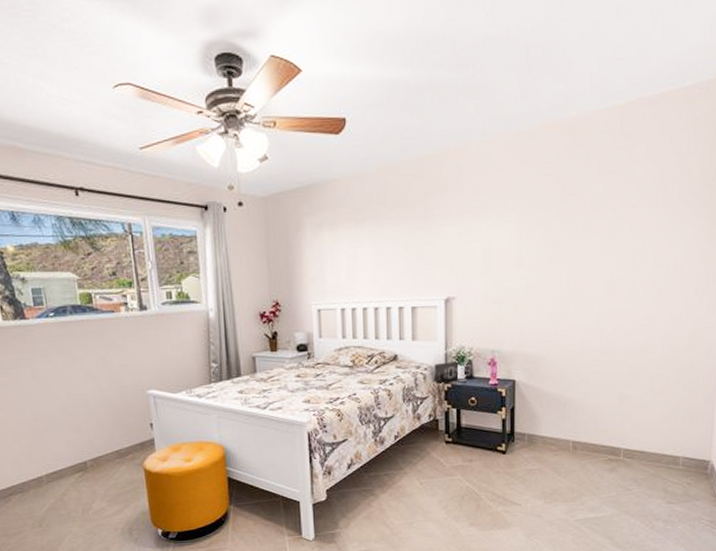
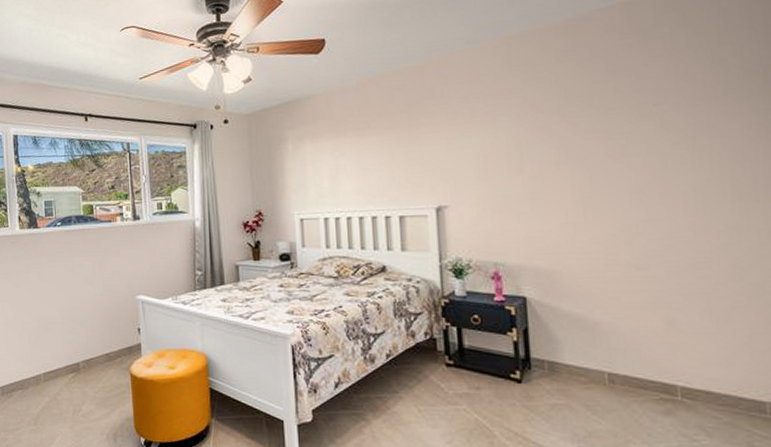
alarm clock: present [434,359,474,384] -> none [428,273,476,298]

